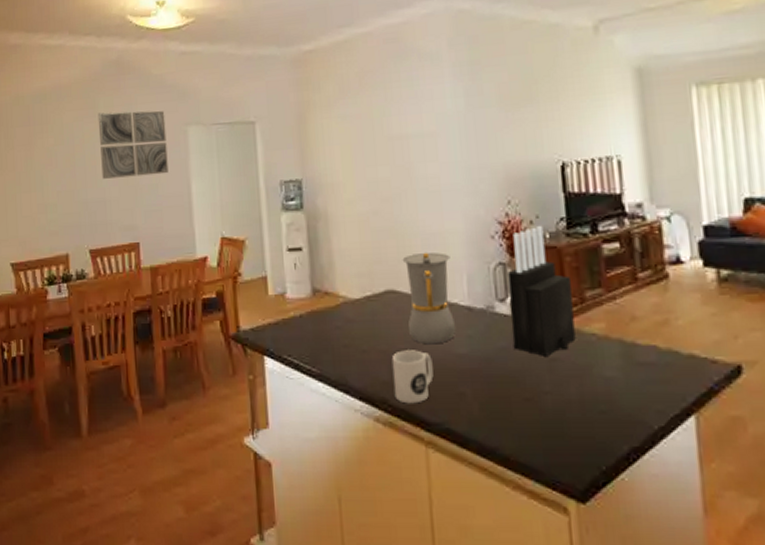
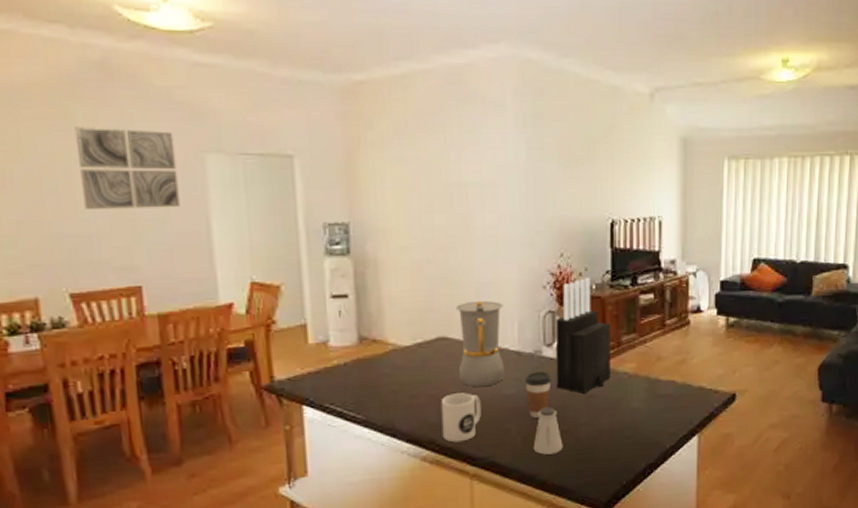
coffee cup: none [478,330,508,383] -> present [525,372,552,419]
saltshaker: none [491,370,526,425] -> present [533,407,563,455]

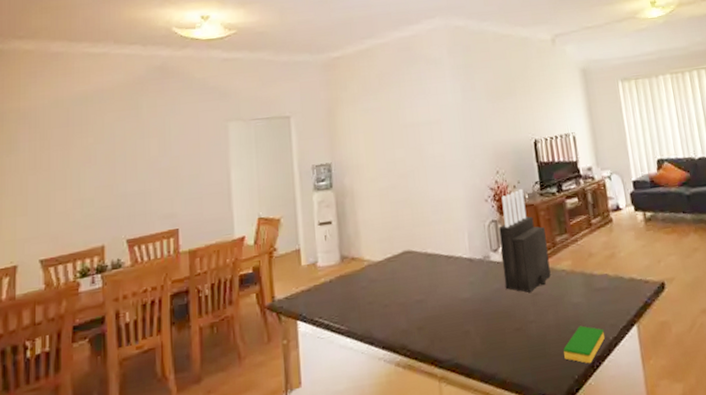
wall art: present [74,126,180,209] -> none [140,109,209,173]
mug: present [441,393,481,443] -> none [409,299,444,347]
coffee maker: present [455,300,504,387] -> none [416,216,460,293]
coffee cup: present [525,372,552,419] -> none [478,275,501,319]
saltshaker: present [533,407,563,455] -> none [490,307,517,354]
dish sponge: none [614,432,662,471] -> present [563,325,605,364]

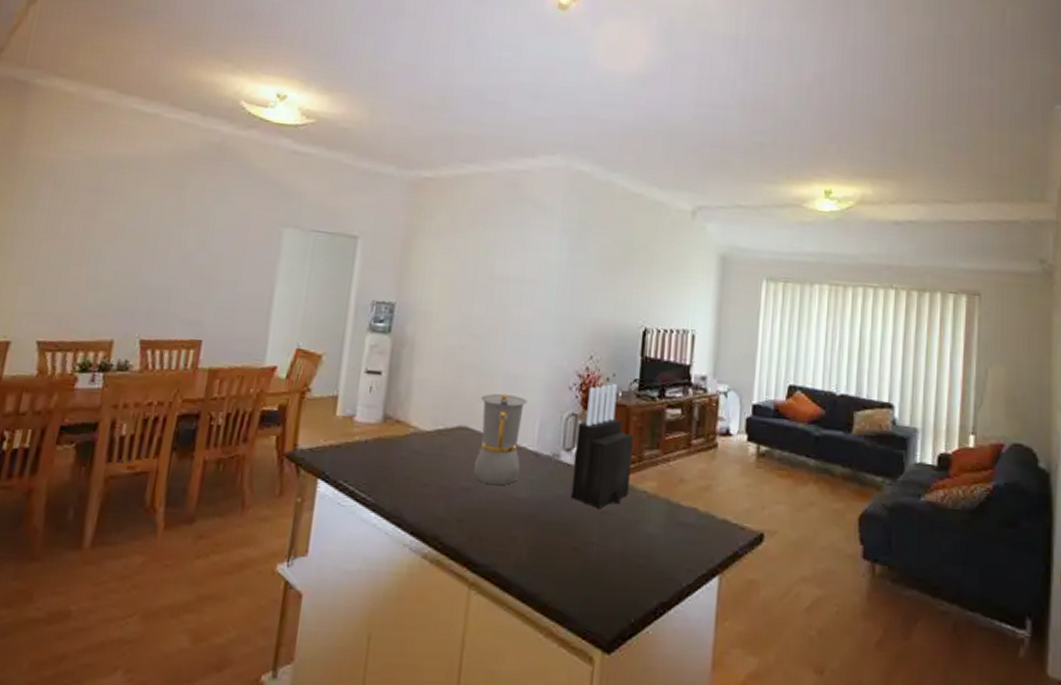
coffee maker: none [416,216,460,293] -> present [473,393,528,486]
dish sponge: present [563,325,605,364] -> none [623,561,679,609]

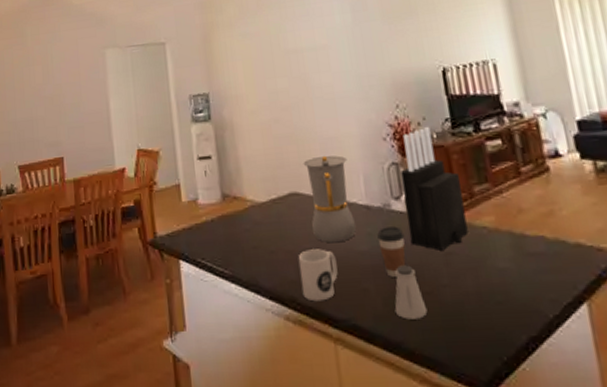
mug: none [447,488,492,544] -> present [298,249,338,302]
coffee cup: none [538,477,567,530] -> present [377,226,406,278]
saltshaker: none [538,517,571,573] -> present [394,265,428,320]

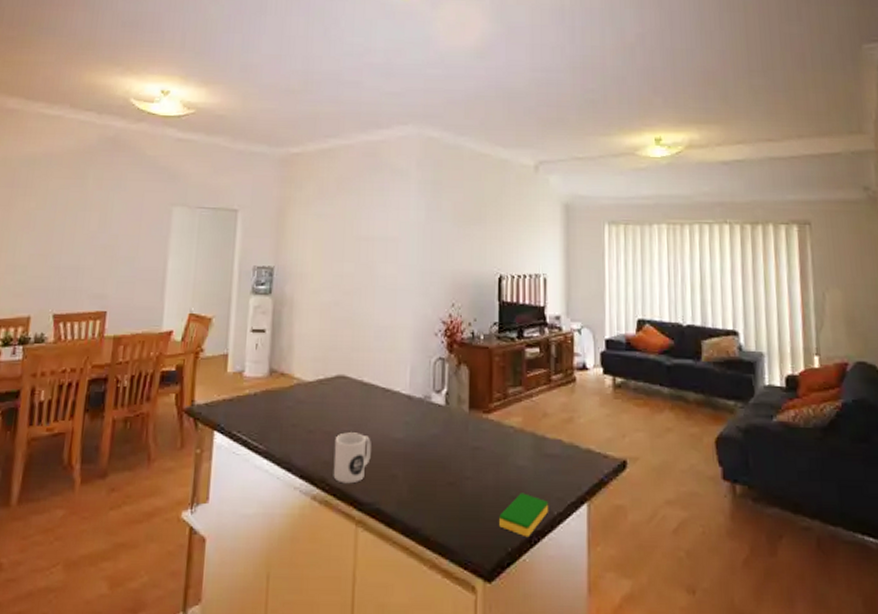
coffee maker: present [303,155,356,243] -> none [353,343,398,429]
coffee cup: present [377,226,406,278] -> none [414,418,439,467]
saltshaker: present [394,265,428,320] -> none [418,455,448,508]
knife block: present [401,127,469,250] -> none [443,328,497,444]
dish sponge: none [487,296,543,345] -> present [499,493,549,538]

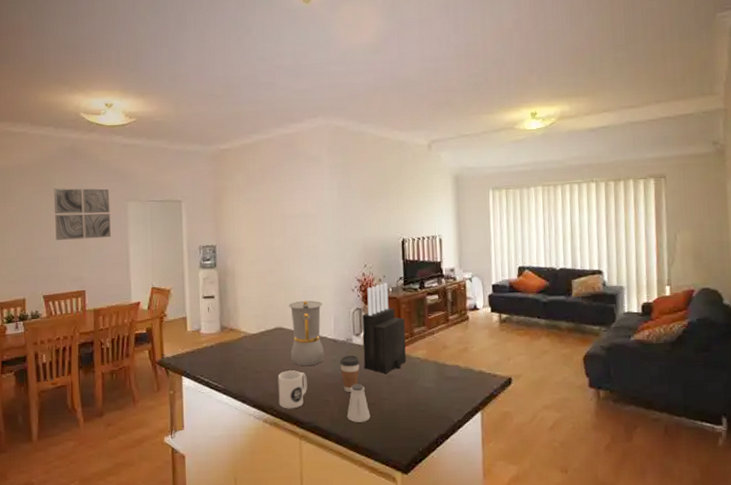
wall art: none [79,184,153,249] -> present [53,188,111,240]
coffee maker: none [353,343,398,429] -> present [288,300,324,367]
coffee cup: none [414,418,439,467] -> present [340,355,360,393]
saltshaker: none [418,455,448,508] -> present [347,384,371,422]
knife block: none [443,328,497,444] -> present [362,283,406,374]
dish sponge: present [499,493,549,538] -> none [411,407,451,440]

